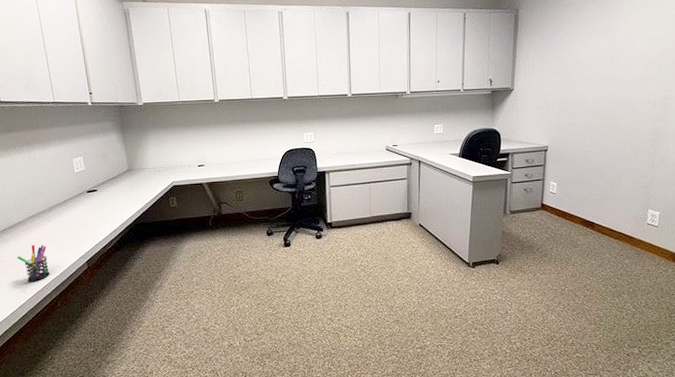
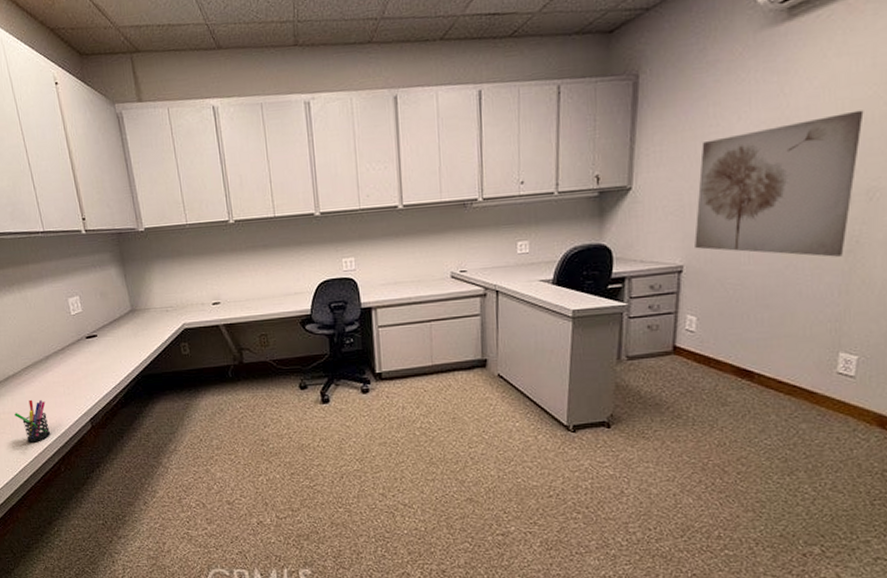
wall art: none [555,44,661,143] -> present [694,110,864,257]

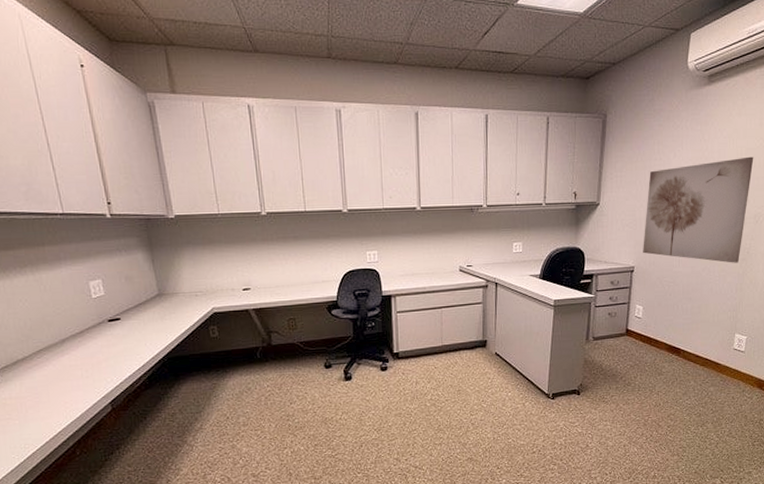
pen holder: present [14,399,51,443] -> none [23,383,66,428]

